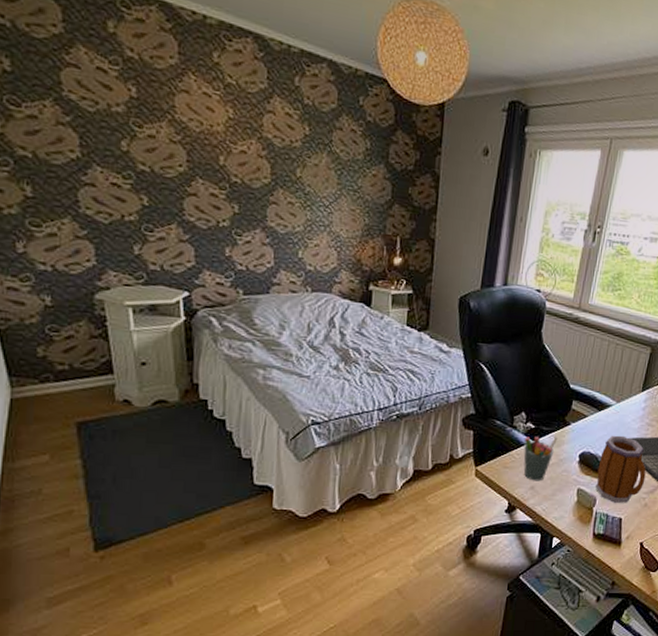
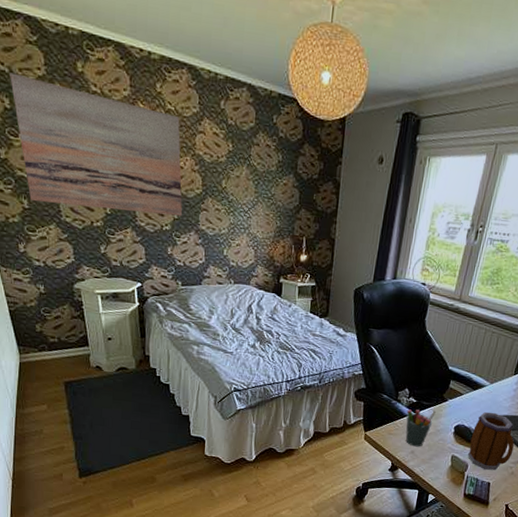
wall art: none [12,27,246,211] -> present [10,72,183,217]

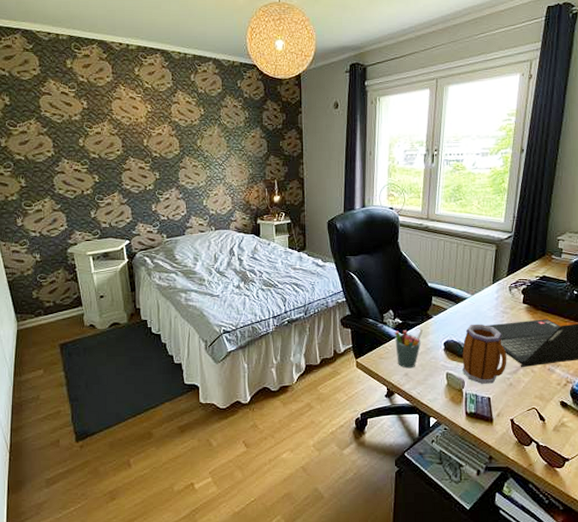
wall art: present [10,72,183,217] -> none [10,76,164,180]

